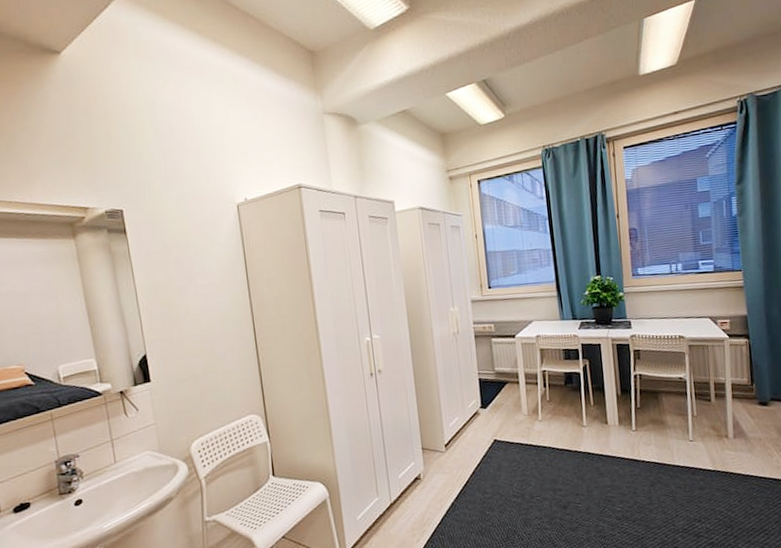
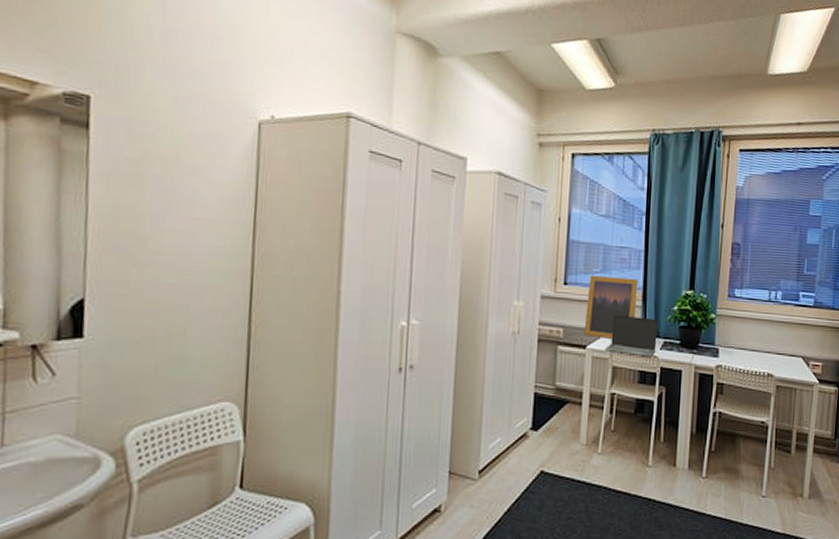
picture frame: none [509,274,553,328] -> present [584,275,639,339]
laptop: none [531,304,575,338] -> present [605,314,658,358]

